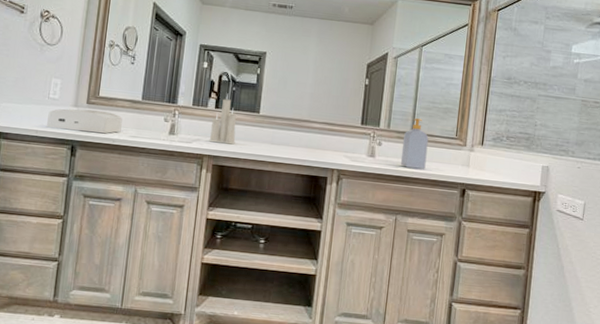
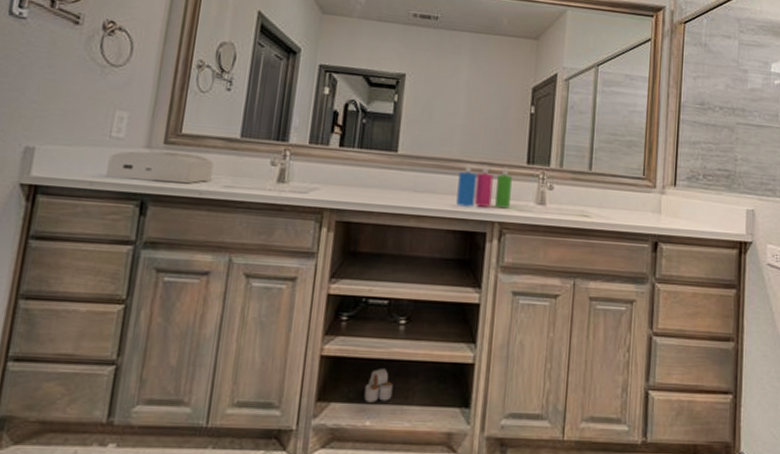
candle: present [209,93,237,145] -> none [331,127,368,194]
toilet paper roll: none [233,274,255,299] -> present [364,367,393,403]
soap dispenser: none [304,124,349,159] -> present [456,164,512,209]
soap bottle: present [400,118,429,169] -> none [577,154,611,219]

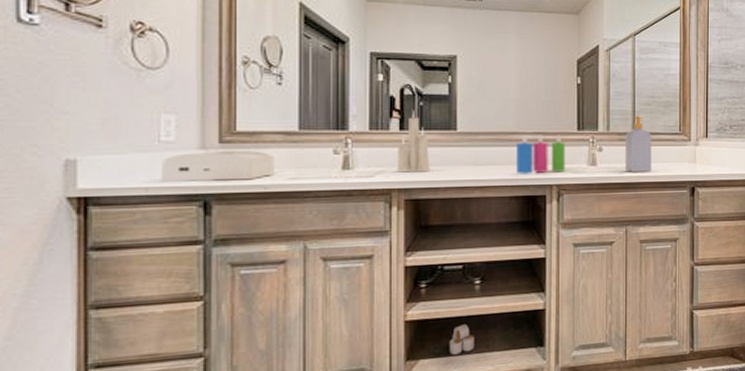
candle: none [331,127,368,194] -> present [396,110,431,173]
soap bottle: none [577,154,611,219] -> present [624,116,652,172]

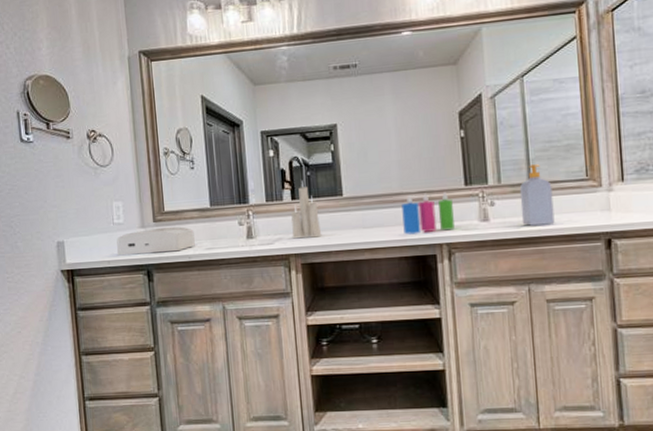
toilet paper roll: present [449,323,475,355] -> none [352,380,377,410]

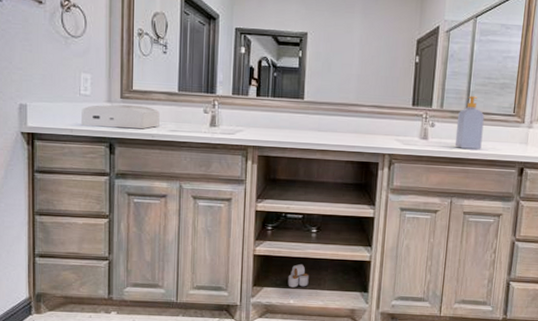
candle: present [291,180,322,239] -> none [252,80,280,134]
toilet paper roll: none [352,380,377,410] -> present [288,263,309,288]
soap dispenser: present [402,191,454,235] -> none [353,107,400,143]

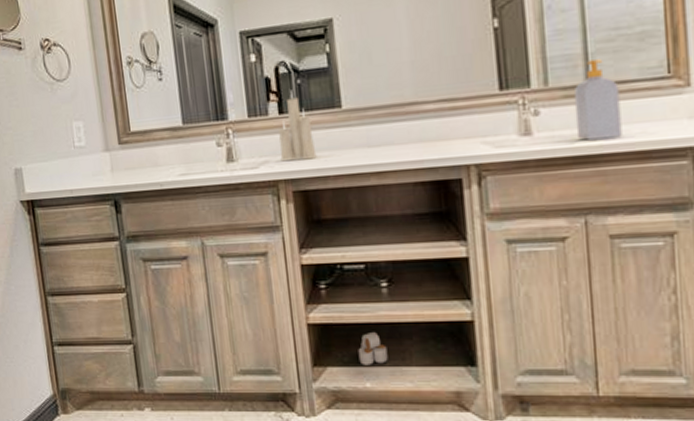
tissue dispenser: present [80,104,160,129] -> none [78,149,167,184]
candle: none [252,80,280,134] -> present [279,90,317,162]

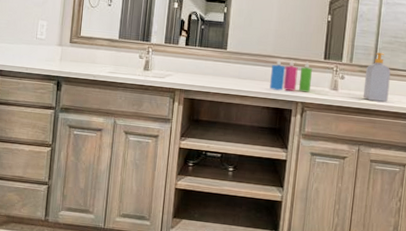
candle: present [279,90,317,162] -> none [180,31,206,79]
toilet paper roll: present [358,331,388,365] -> none [204,199,225,222]
soap dispenser: none [416,98,486,155] -> present [270,59,312,93]

